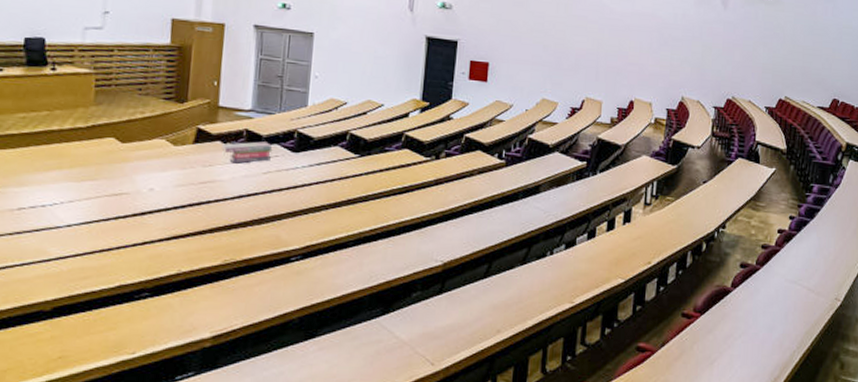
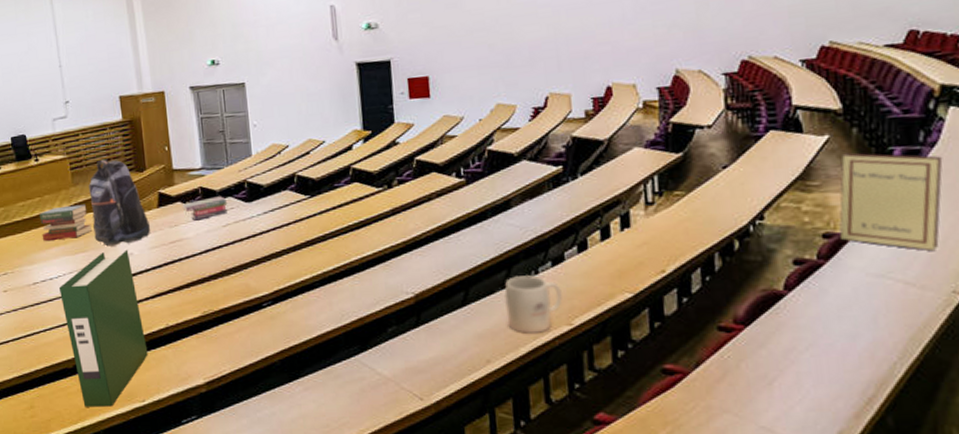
books: none [41,126,109,164] -> present [39,204,93,241]
binder: none [51,183,151,358] -> present [58,249,148,407]
backpack: none [109,82,181,179] -> present [89,159,151,247]
mug: none [520,255,569,308] -> present [504,275,562,333]
book: none [773,184,841,267] -> present [839,152,943,252]

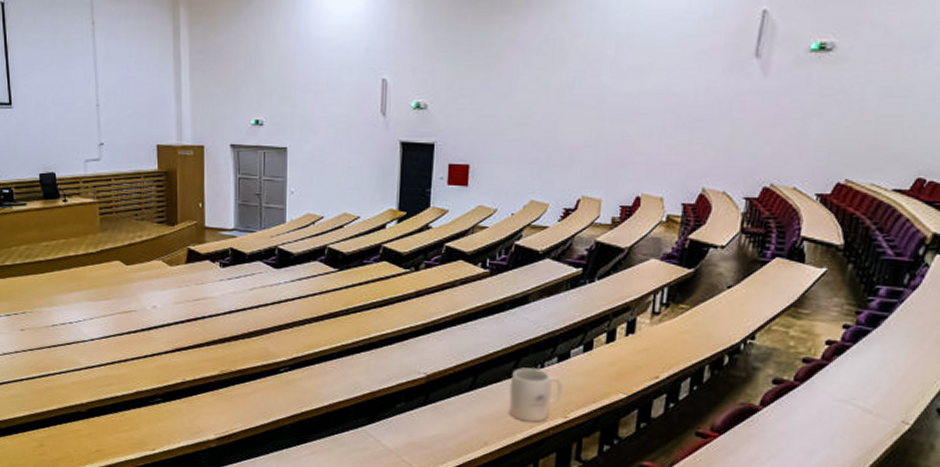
books: present [39,204,93,241] -> none [63,251,117,285]
binder: present [58,249,148,407] -> none [77,302,162,452]
backpack: present [89,159,151,247] -> none [117,208,177,297]
books: present [182,196,228,221] -> none [210,259,256,281]
book: present [839,152,943,252] -> none [818,286,920,385]

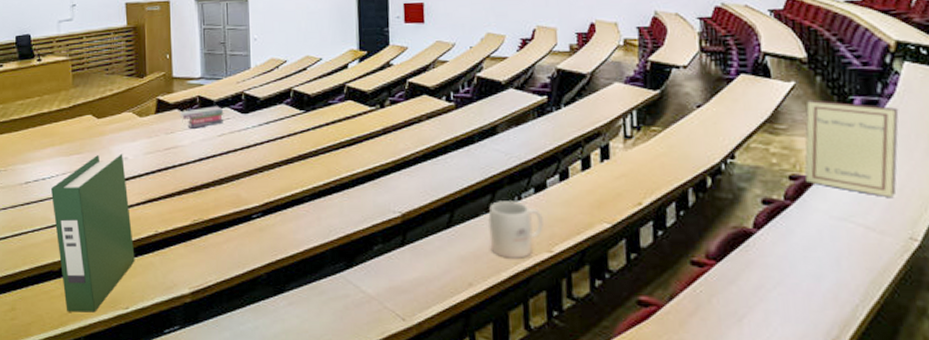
binder: none [77,302,162,452] -> present [50,153,135,313]
books: none [210,259,256,281] -> present [179,106,224,129]
book: none [818,286,920,385] -> present [804,99,899,198]

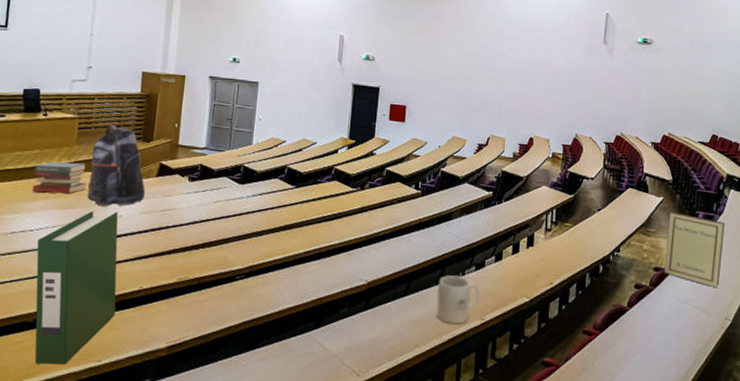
books: none [37,106,89,140] -> present [32,162,87,194]
backpack: none [89,63,147,150] -> present [87,124,146,207]
books: present [179,106,224,129] -> none [179,175,222,194]

